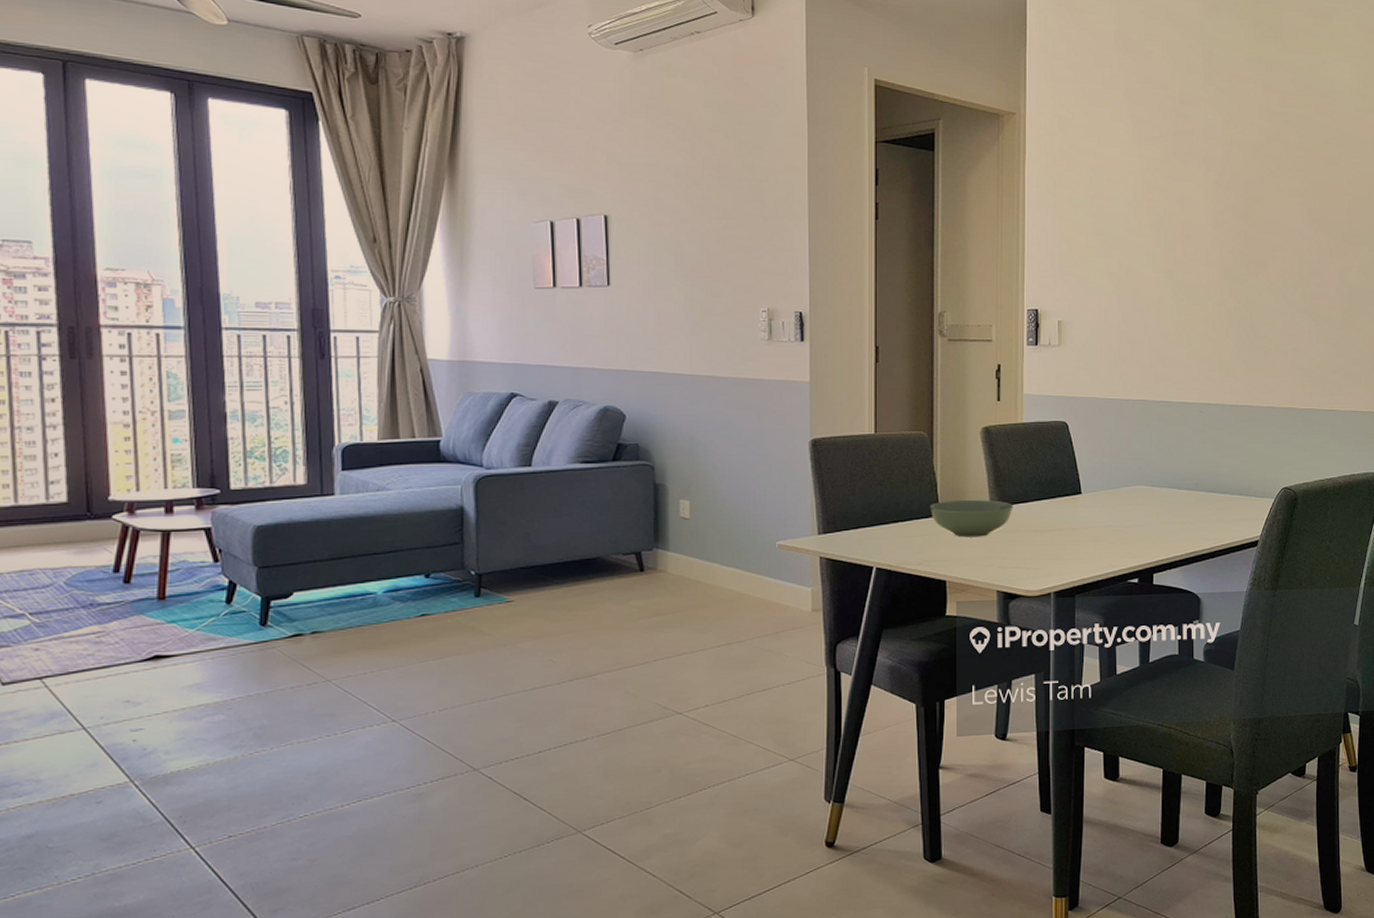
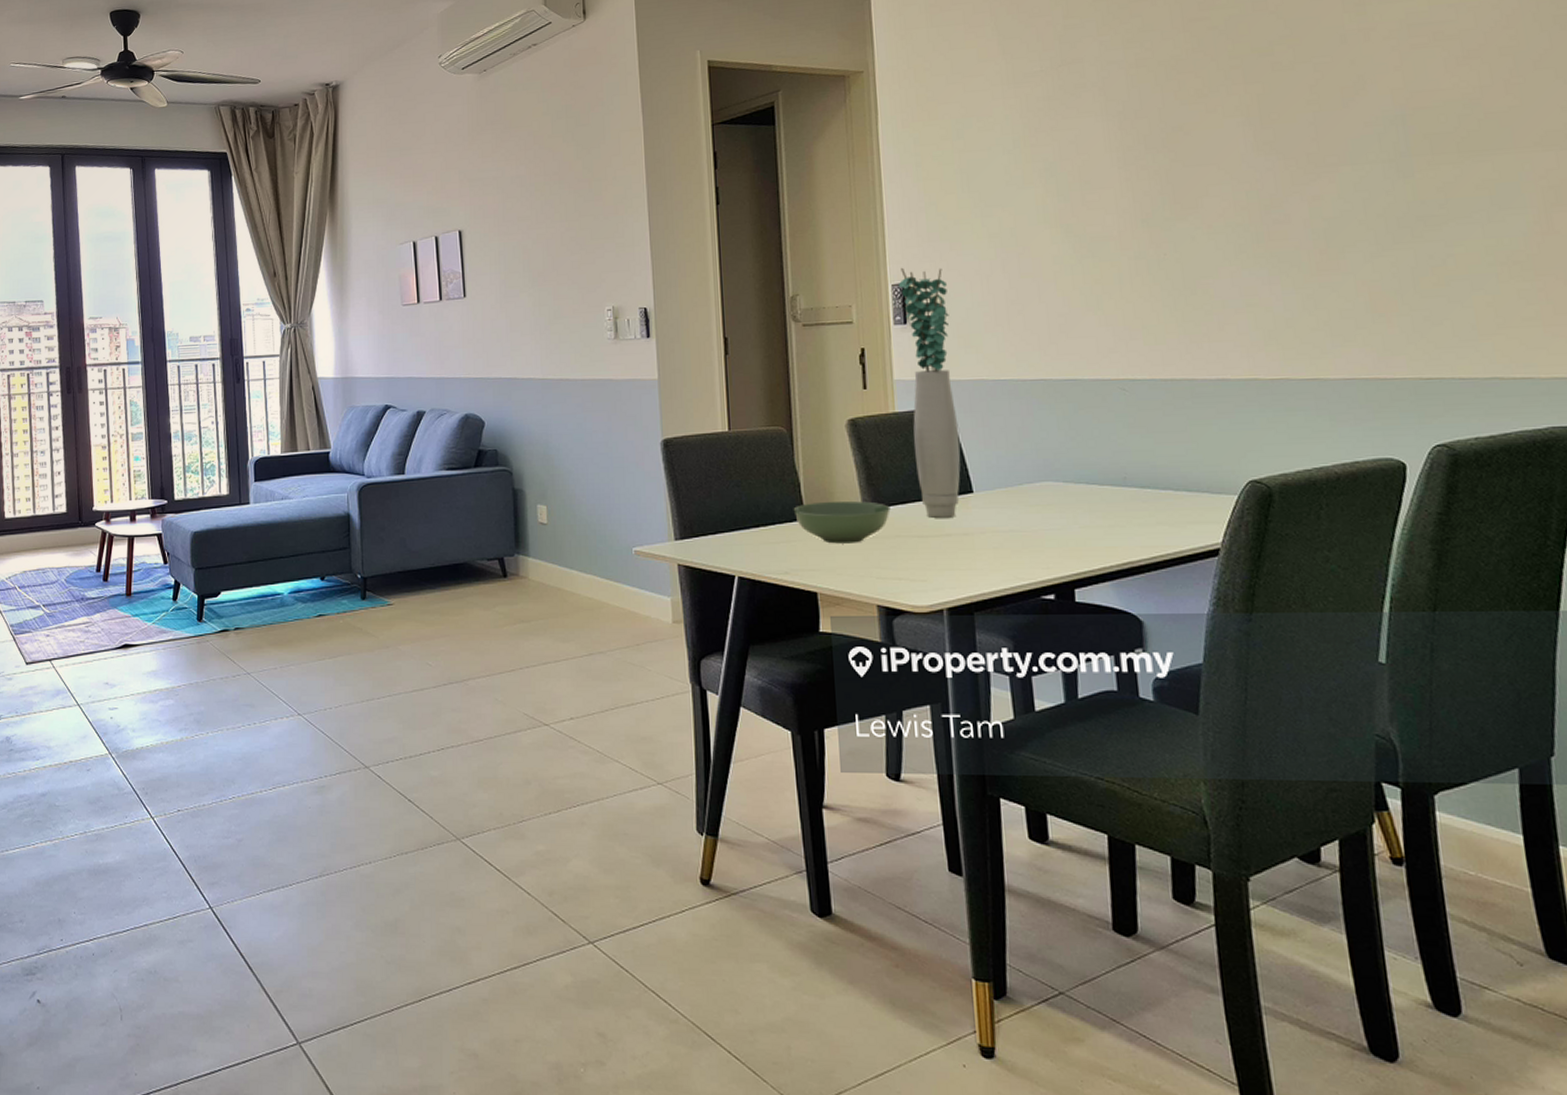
vase: none [1032,295,1074,515] -> present [898,267,961,518]

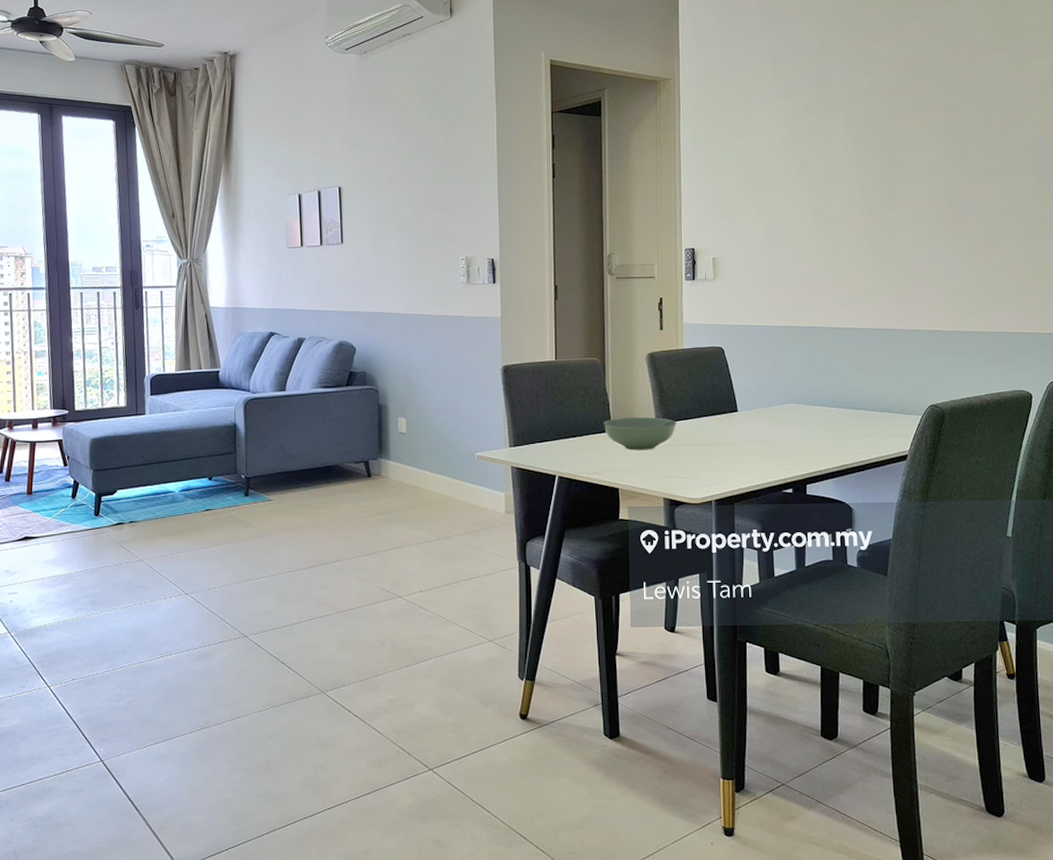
vase: present [898,267,961,518] -> none [689,235,730,431]

